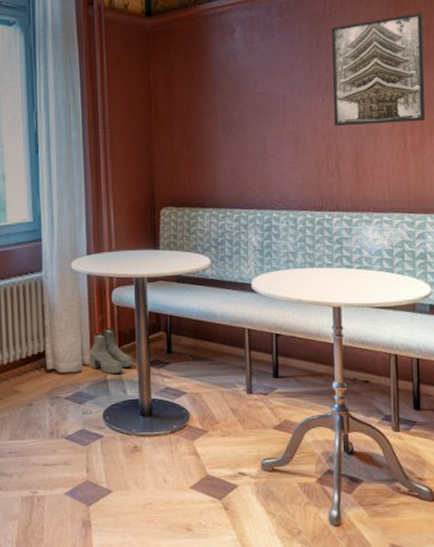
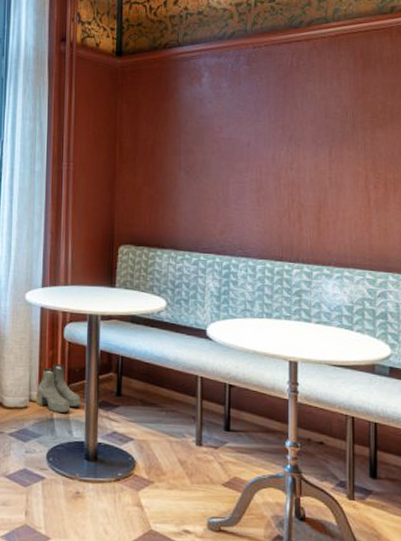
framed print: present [331,13,426,127] -> none [297,72,390,179]

